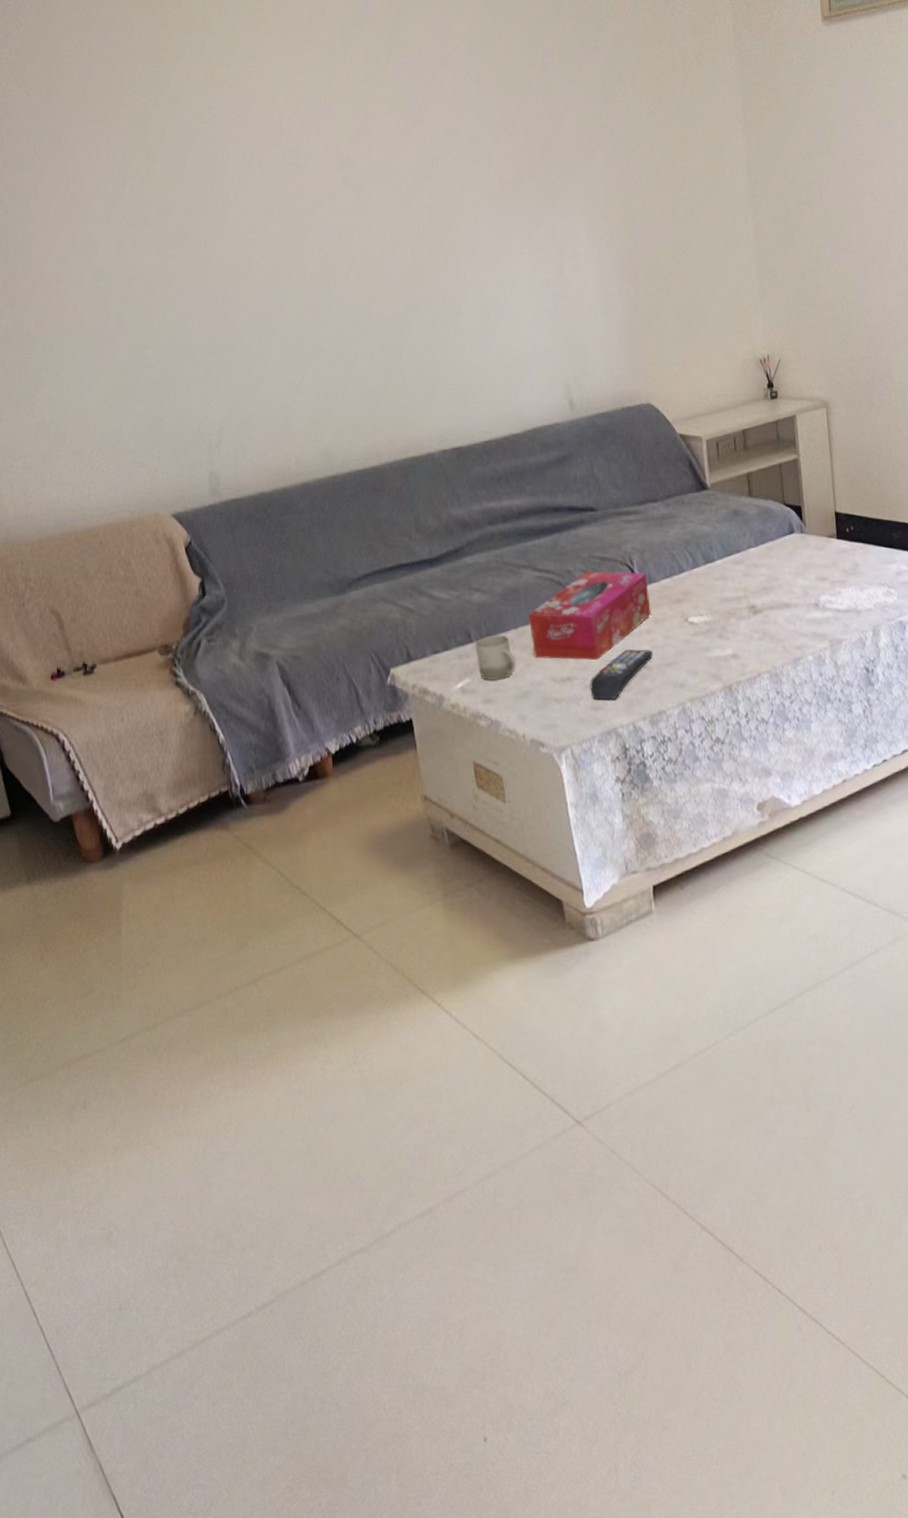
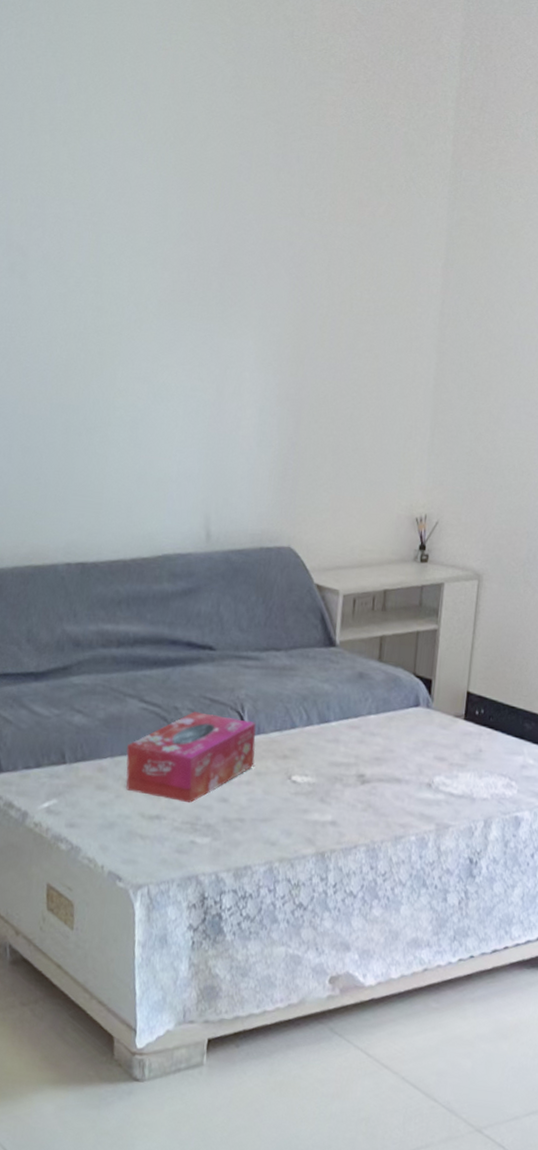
cup: present [475,635,516,681] -> none [67,760,107,807]
remote control: present [590,649,653,701] -> none [177,797,249,847]

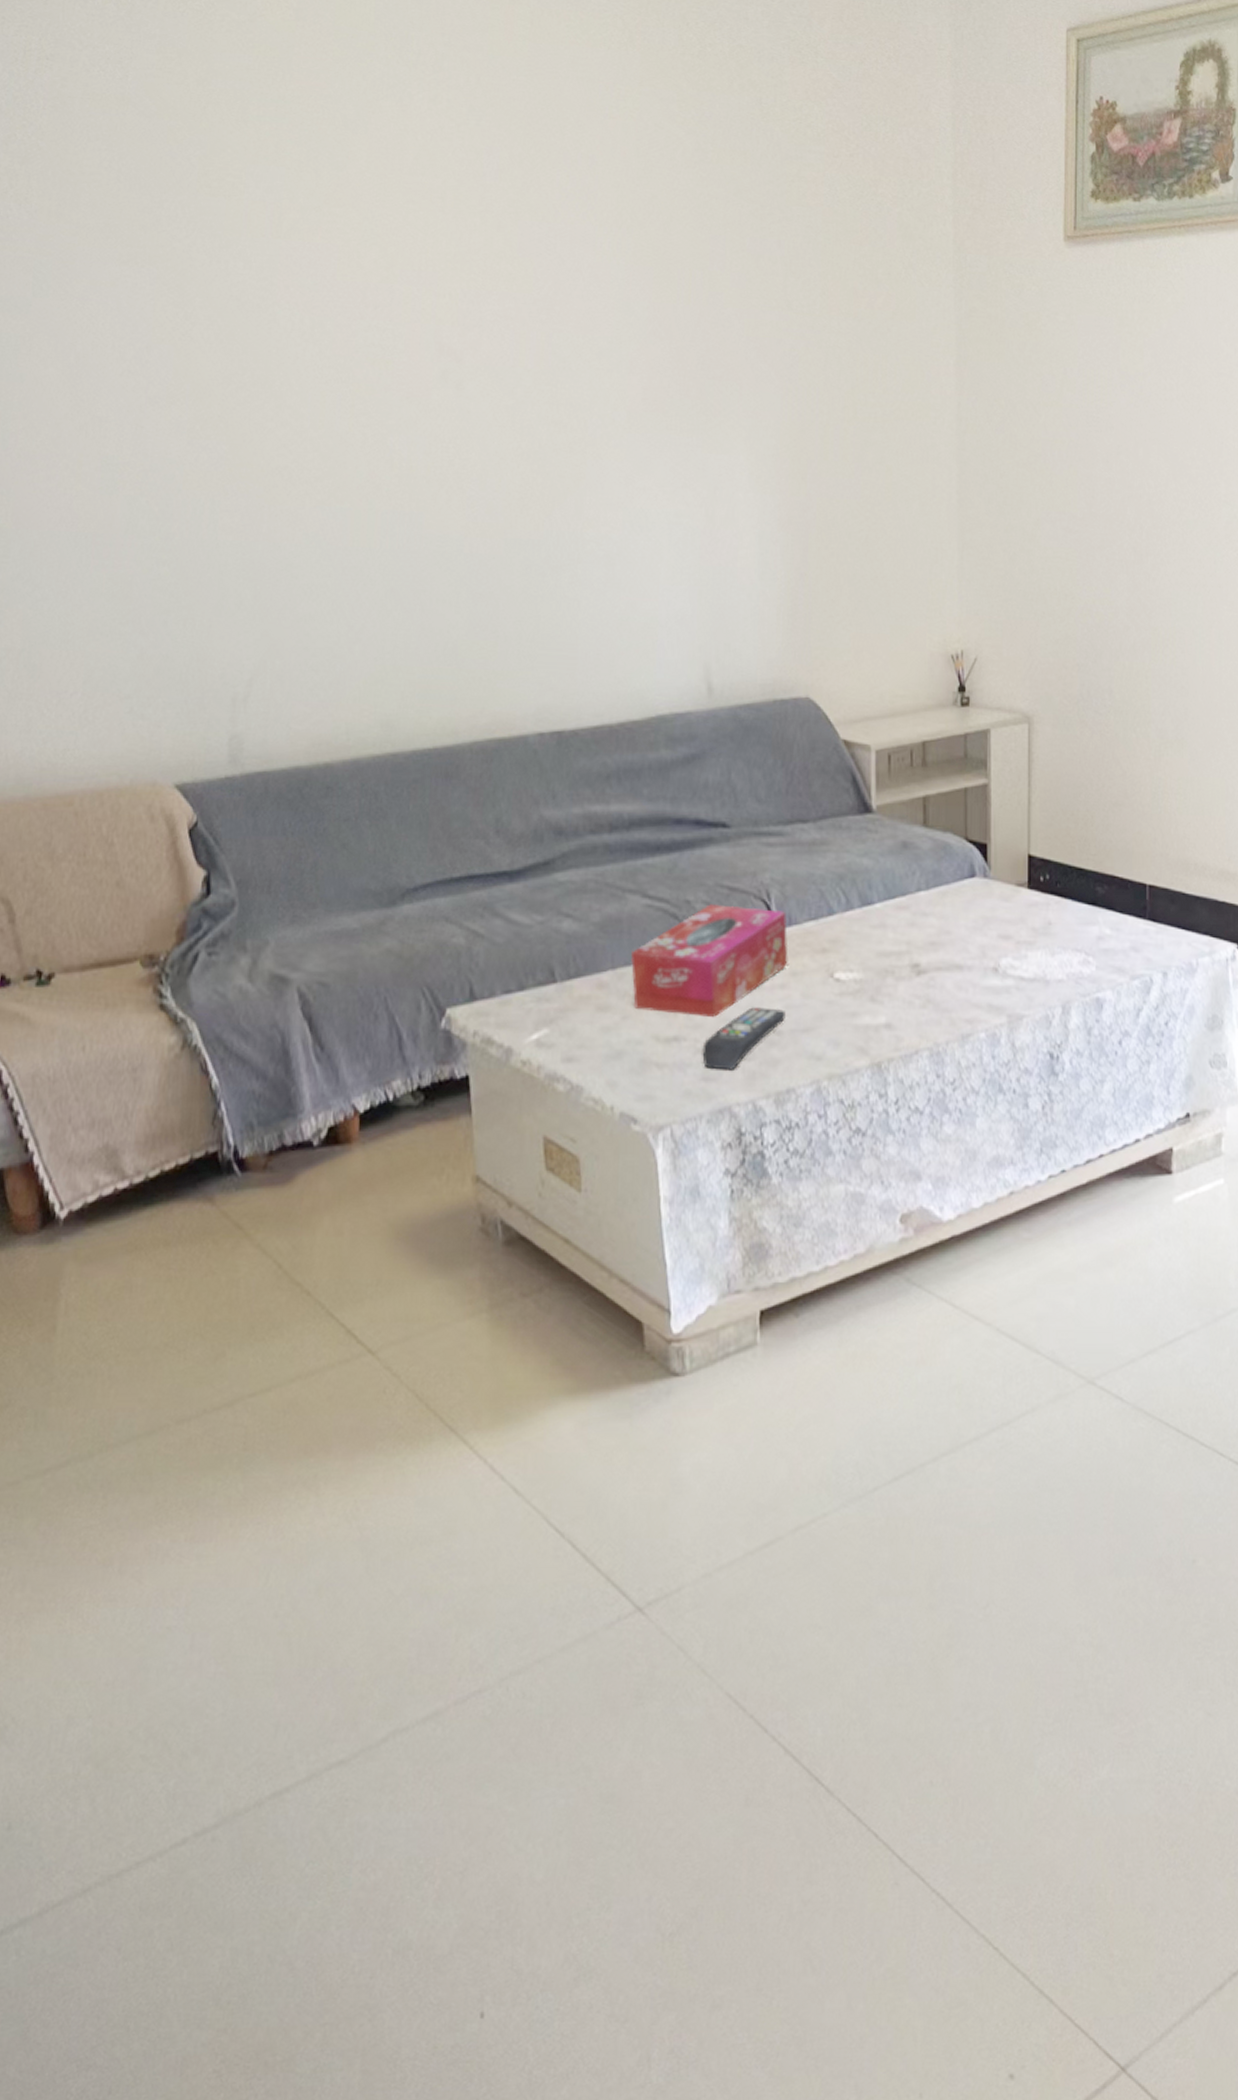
remote control: none [177,797,249,847] -> present [702,1007,786,1070]

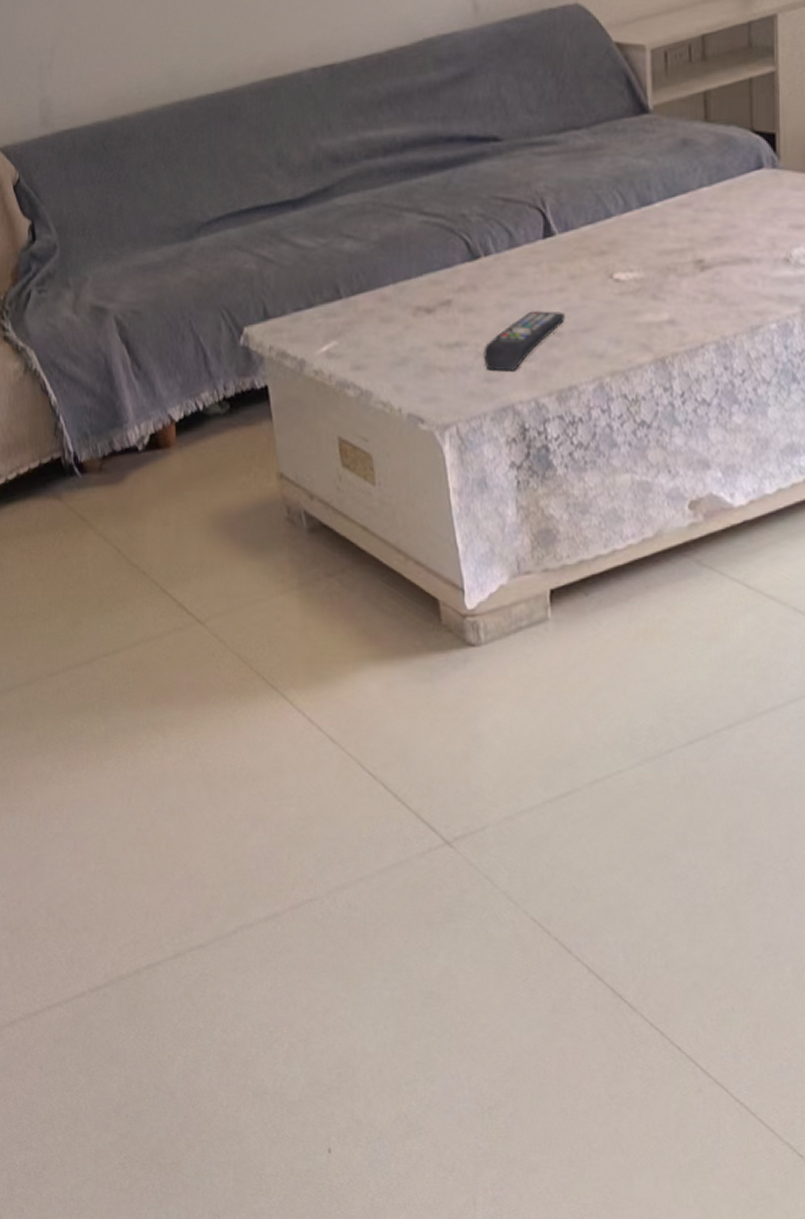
tissue box: present [631,904,788,1017] -> none [411,216,566,323]

